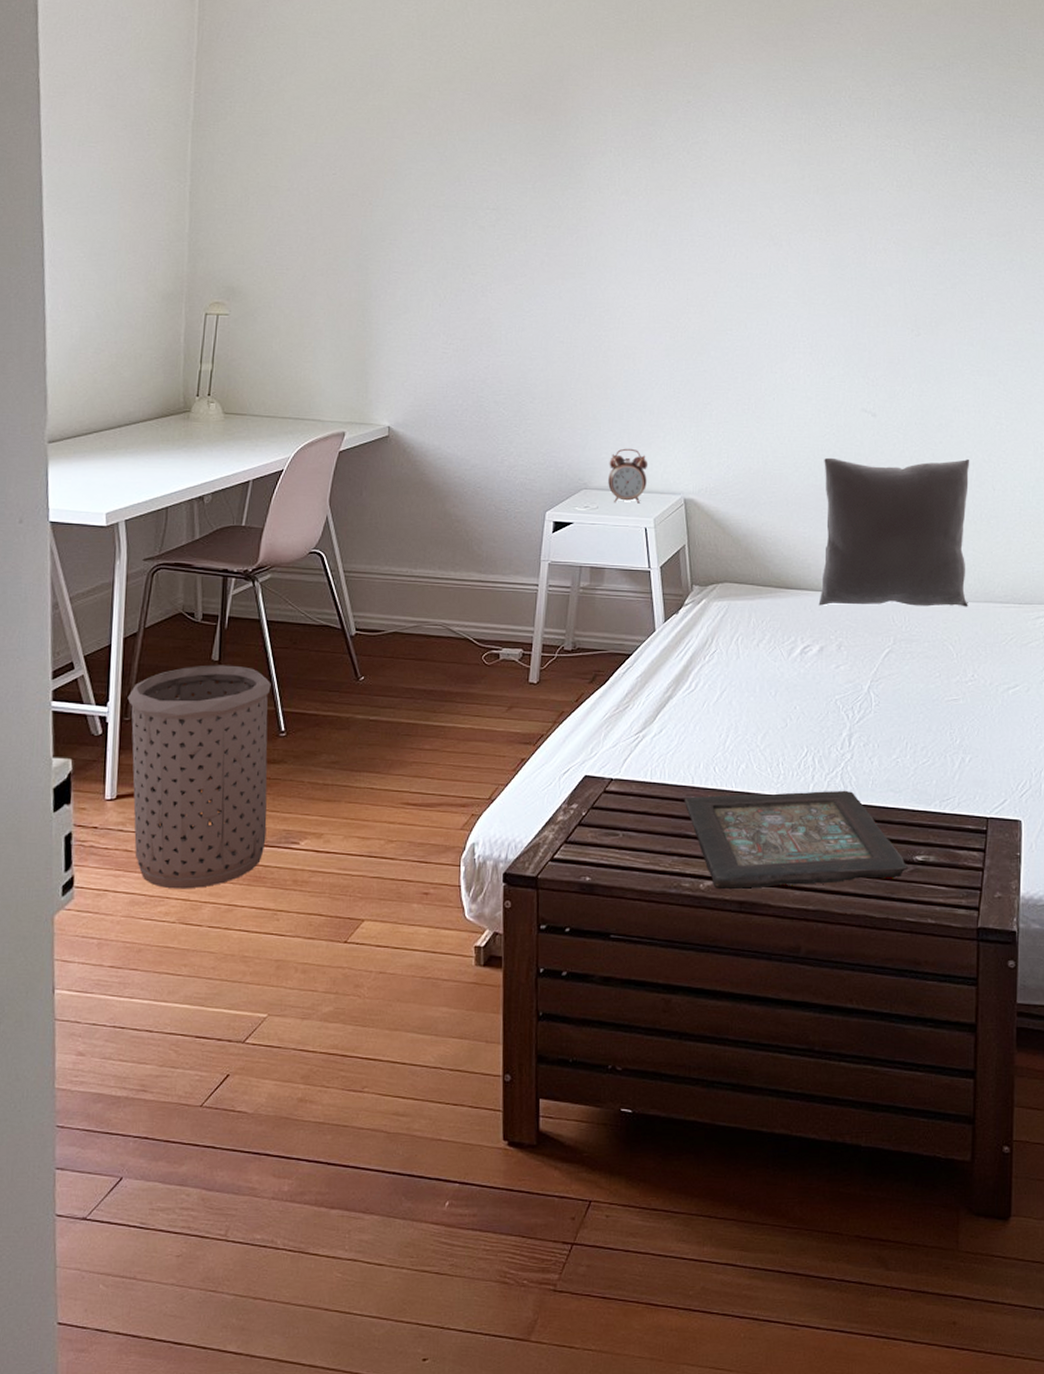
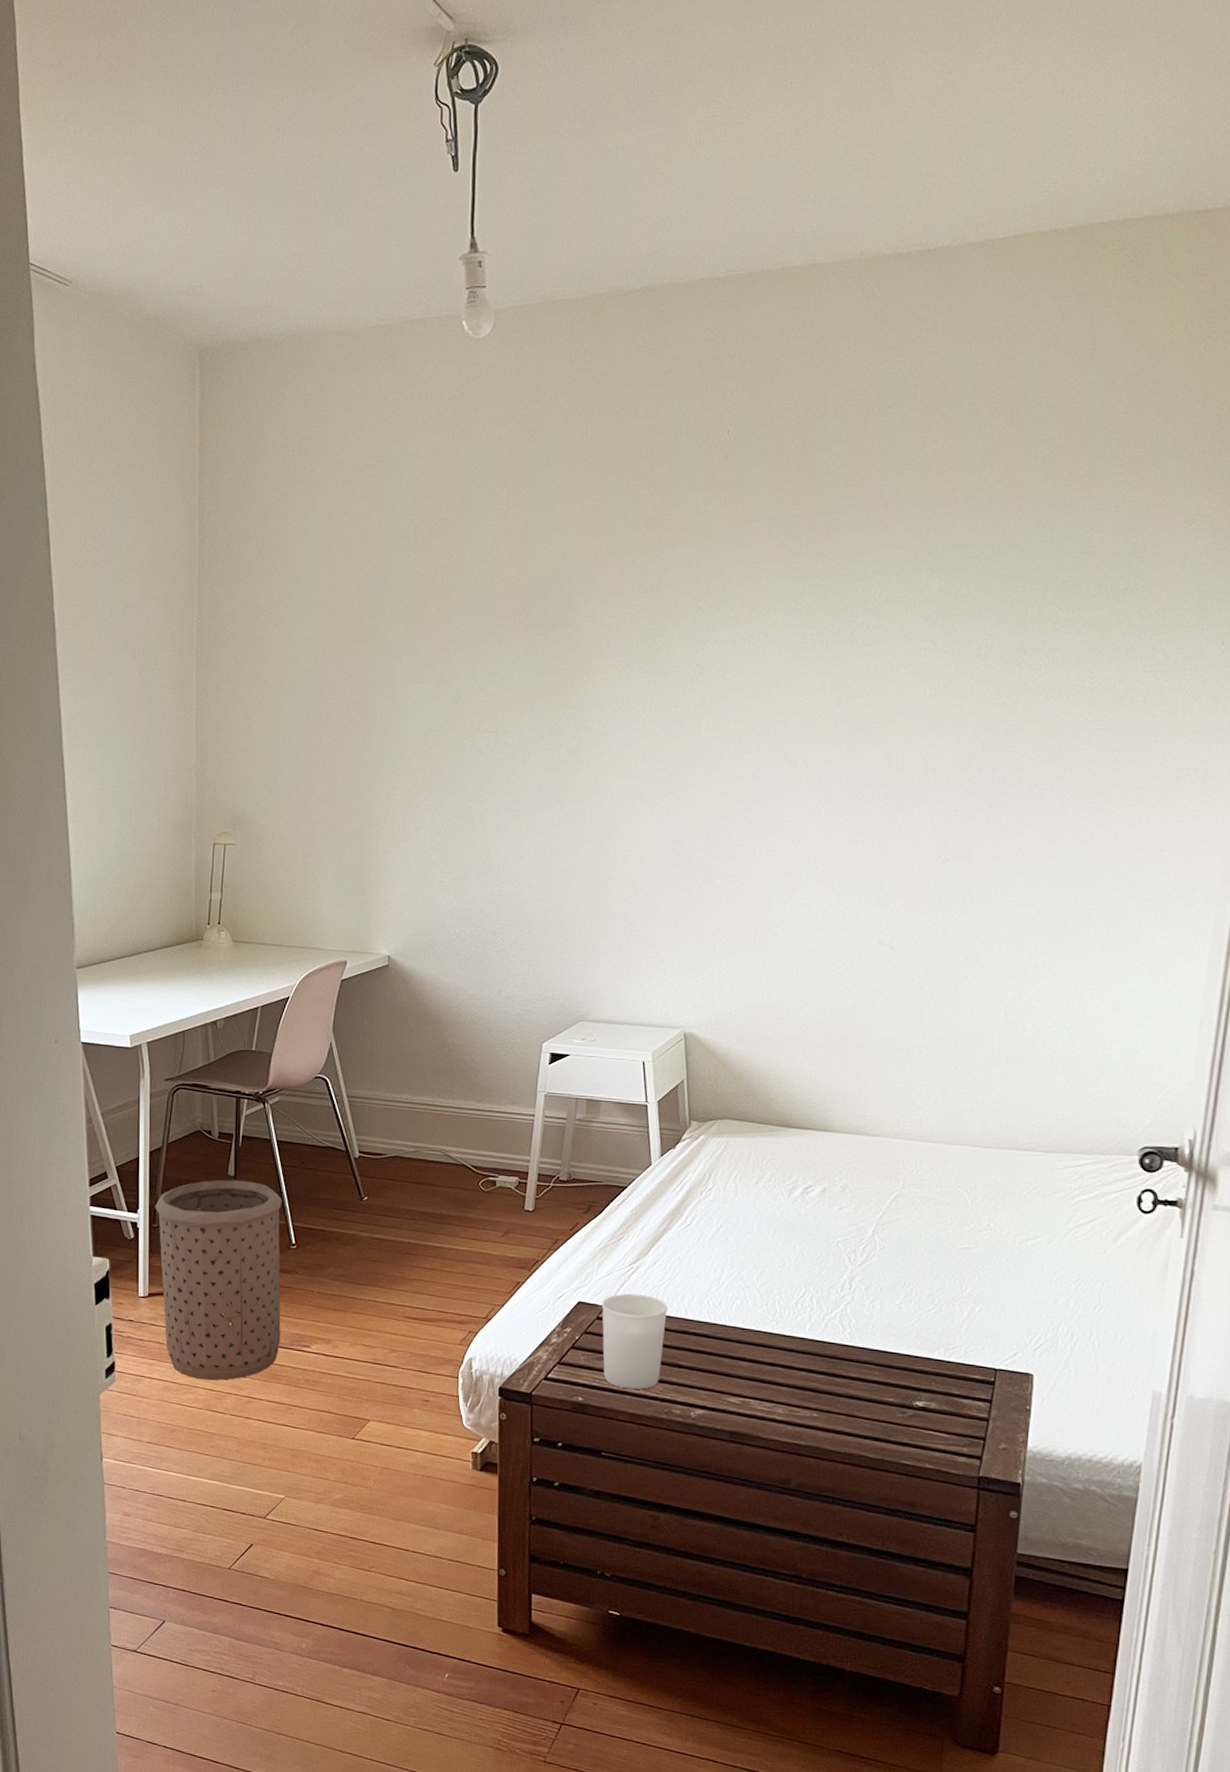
alarm clock: present [608,448,649,504] -> none [606,980,648,1037]
candle holder: none [609,764,674,865] -> present [602,1293,667,1390]
decorative tray: present [684,790,908,890] -> none [676,1328,907,1422]
pillow: present [818,457,970,607] -> none [823,992,998,1154]

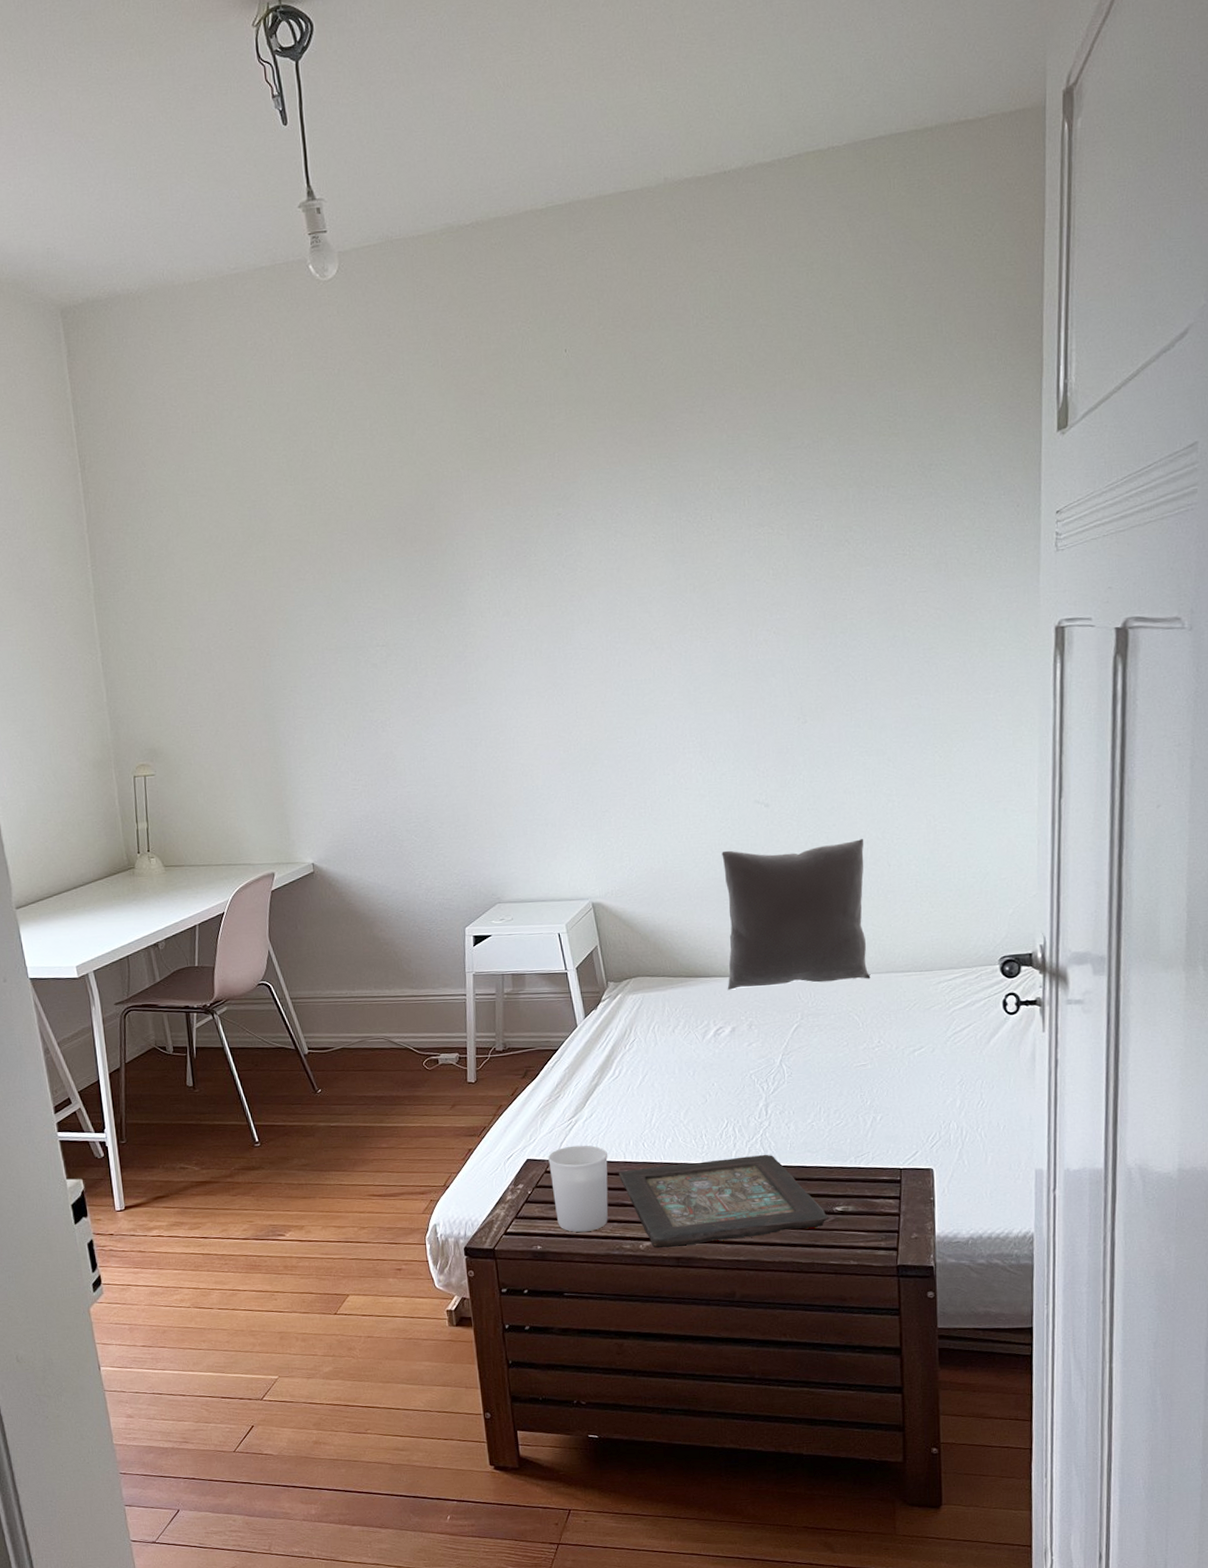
laundry basket: present [155,1179,282,1381] -> none [120,1089,256,1280]
decorative tray: none [676,1328,907,1422] -> present [618,1154,829,1249]
pillow: none [823,992,998,1154] -> present [722,839,871,990]

